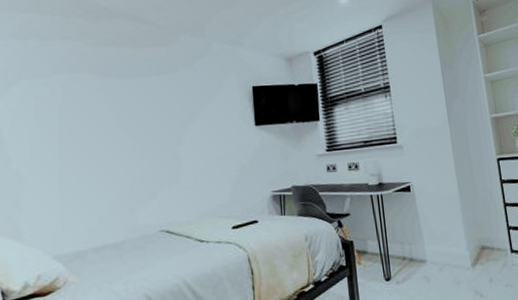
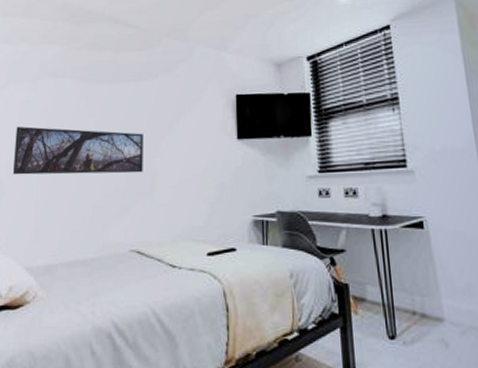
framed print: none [32,121,168,169] -> present [13,126,143,175]

